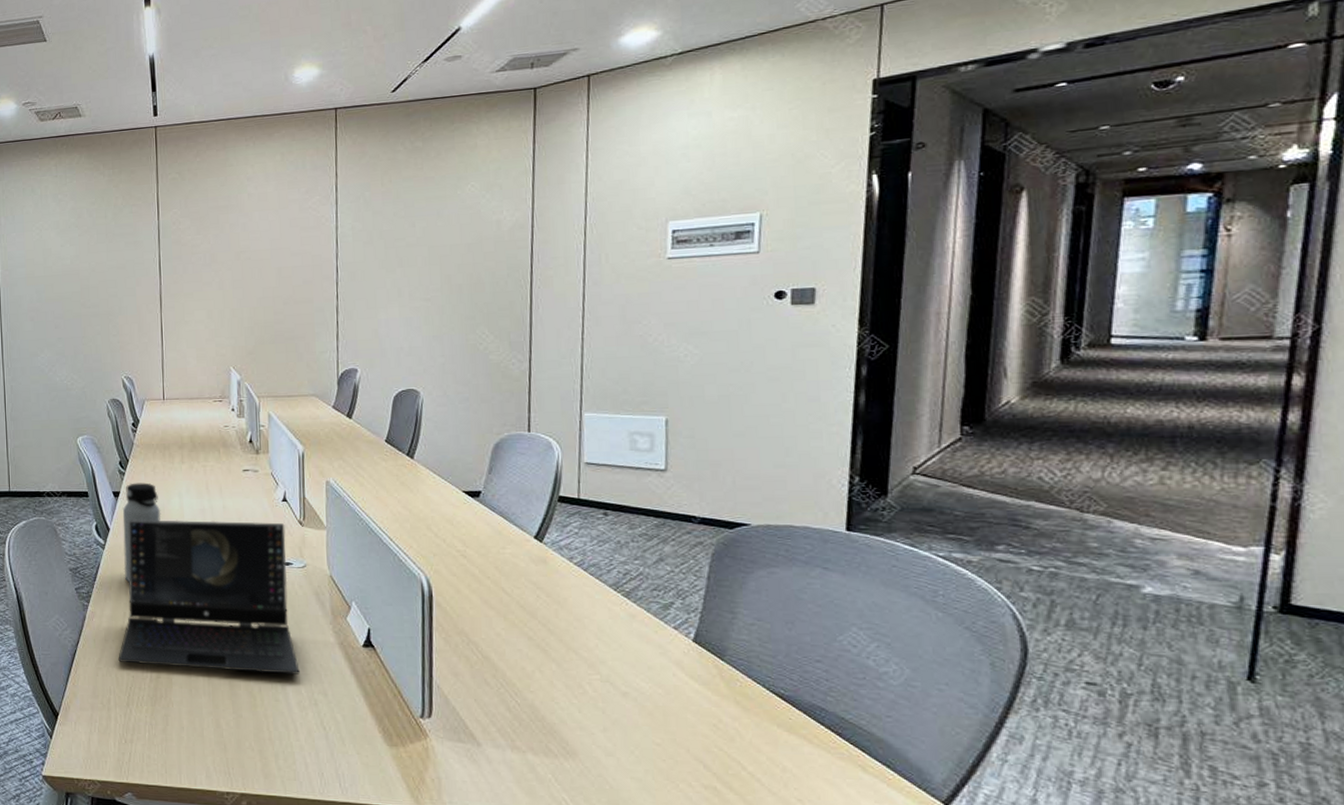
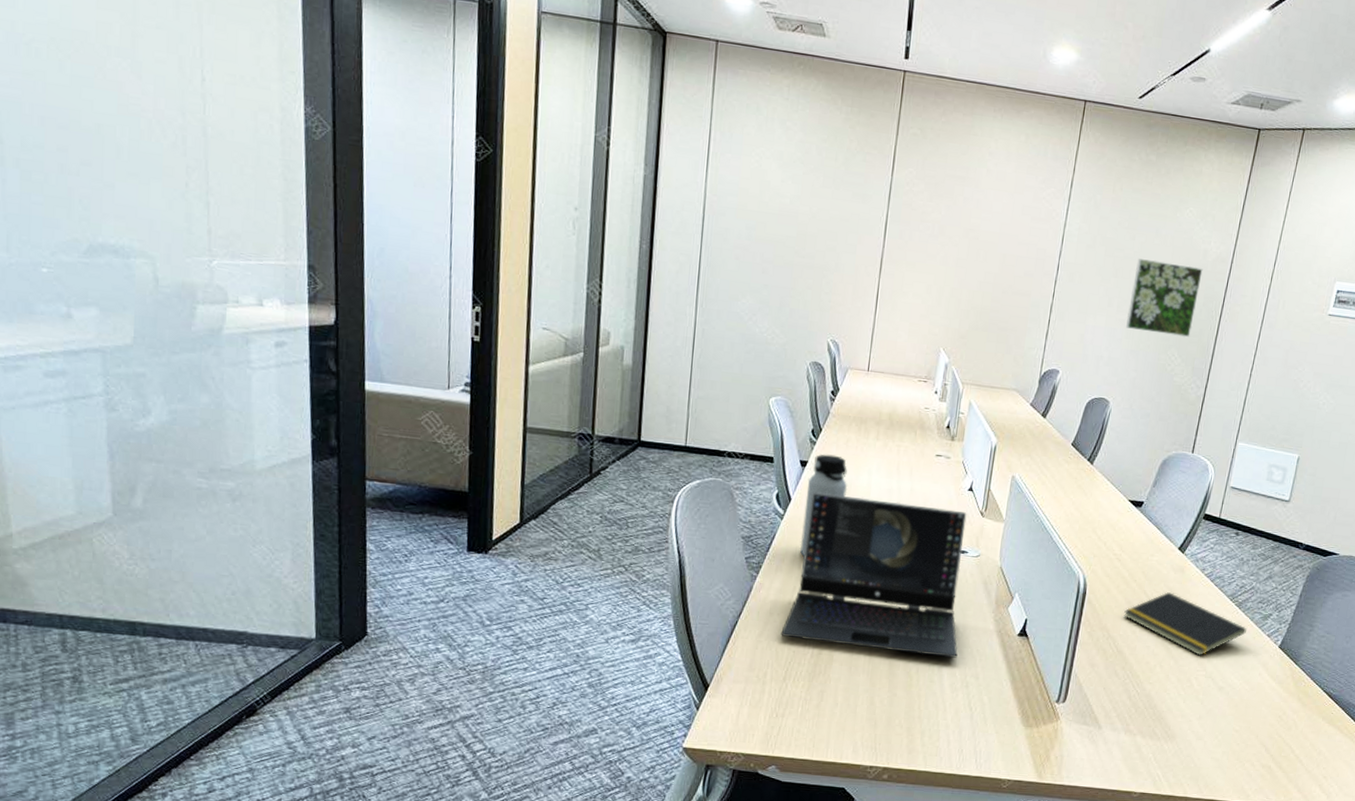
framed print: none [422,239,500,315] -> present [1126,259,1203,338]
notepad: none [482,587,644,658] -> present [1124,592,1247,657]

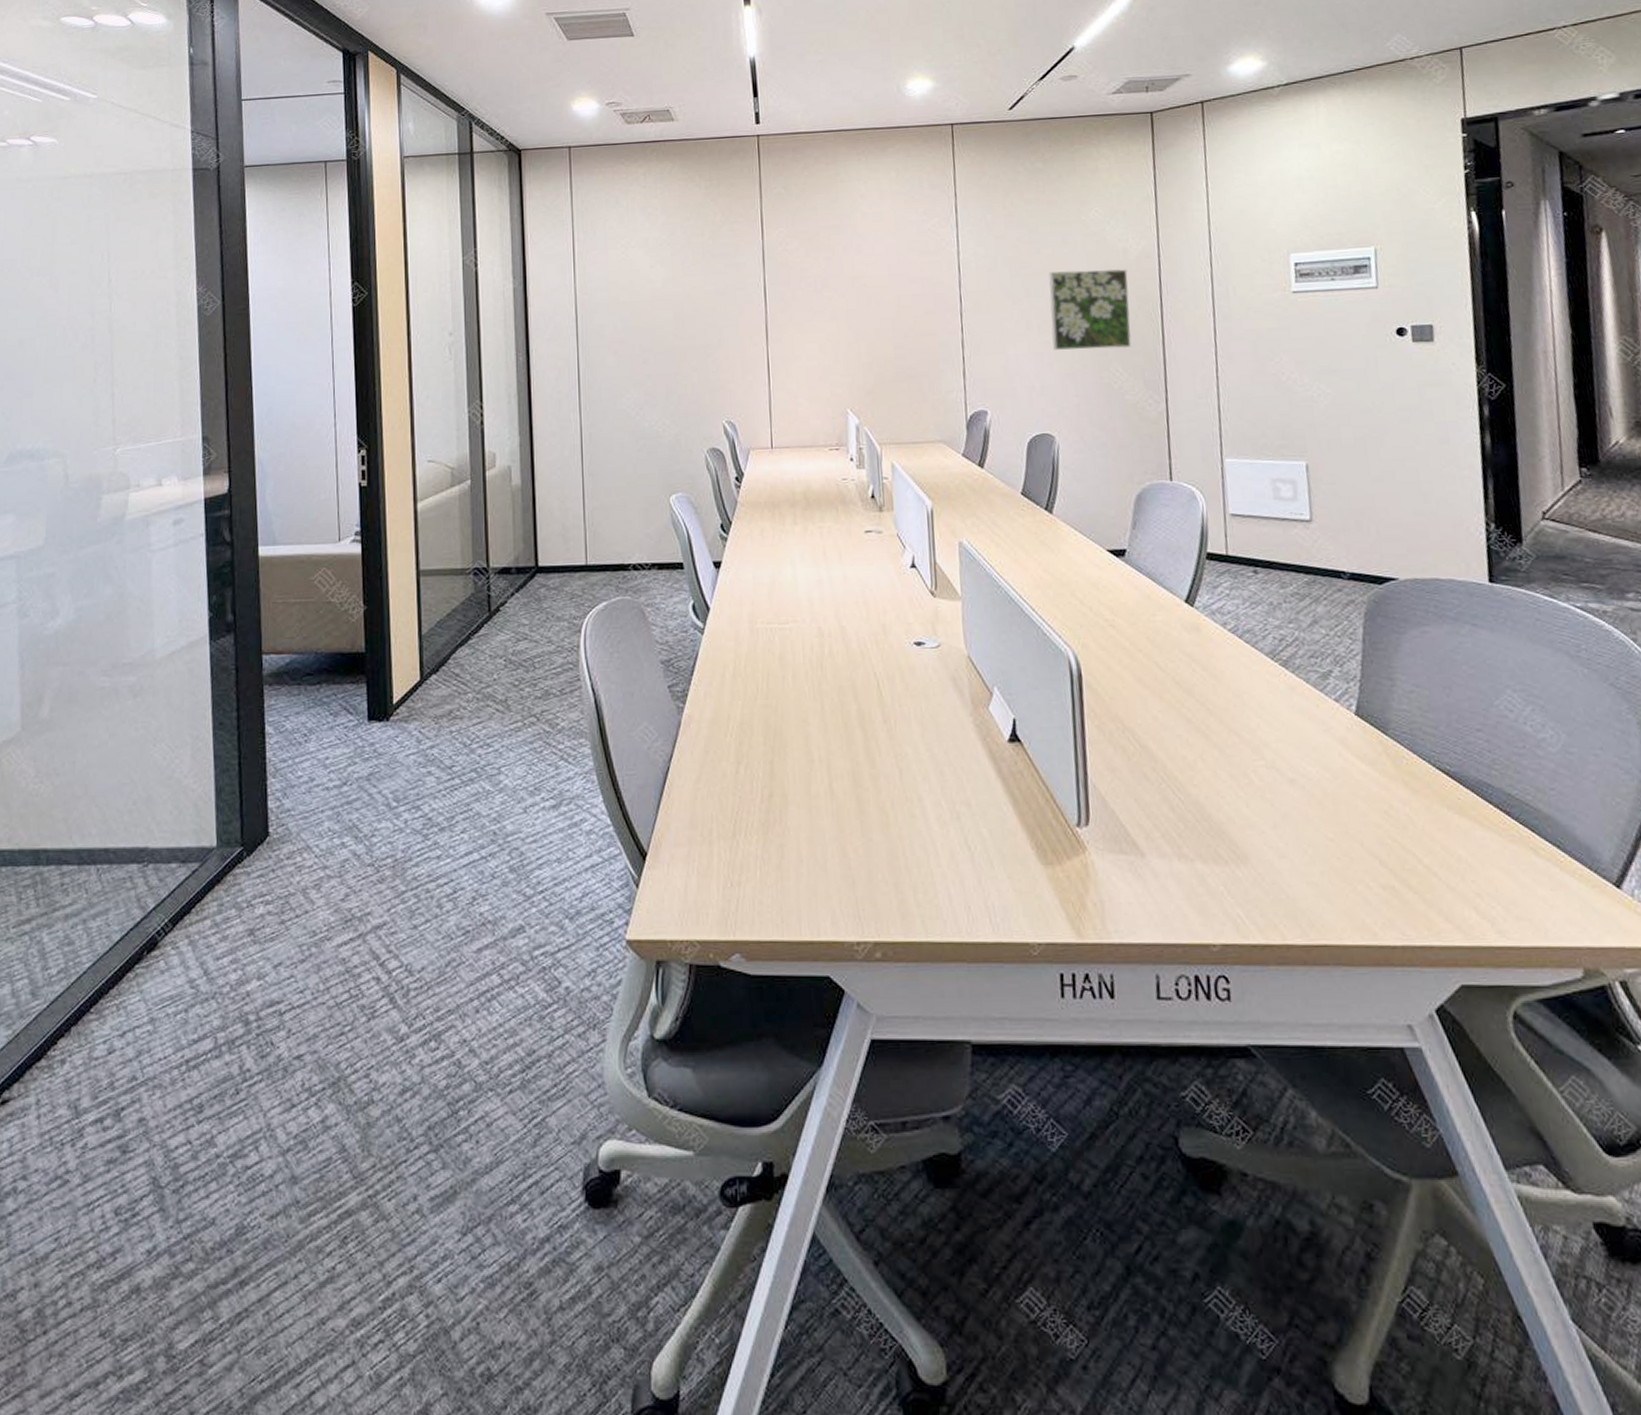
laptop: present [781,492,967,659] -> none [721,593,938,783]
water bottle: present [799,453,848,556] -> none [725,549,771,675]
notepad: present [1124,592,1247,657] -> none [1136,659,1305,741]

